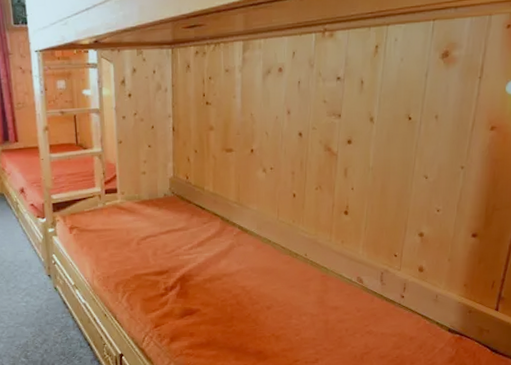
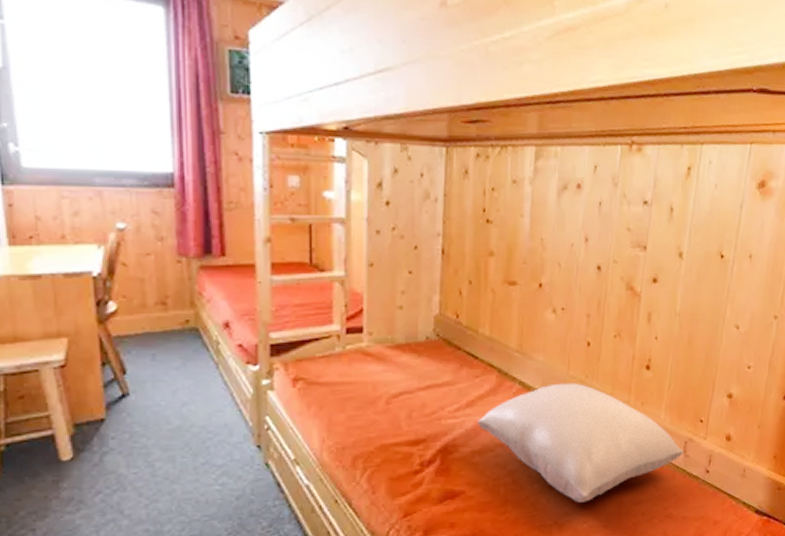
pillow: none [207,226,381,320] -> present [477,382,685,503]

